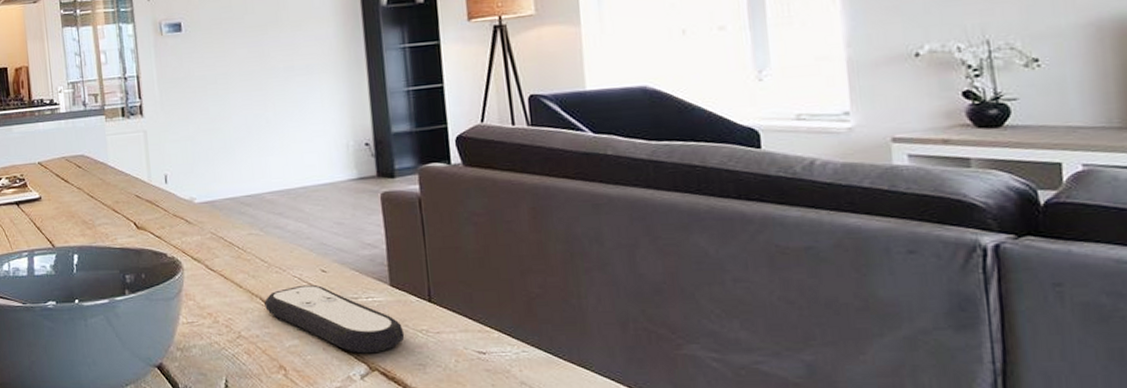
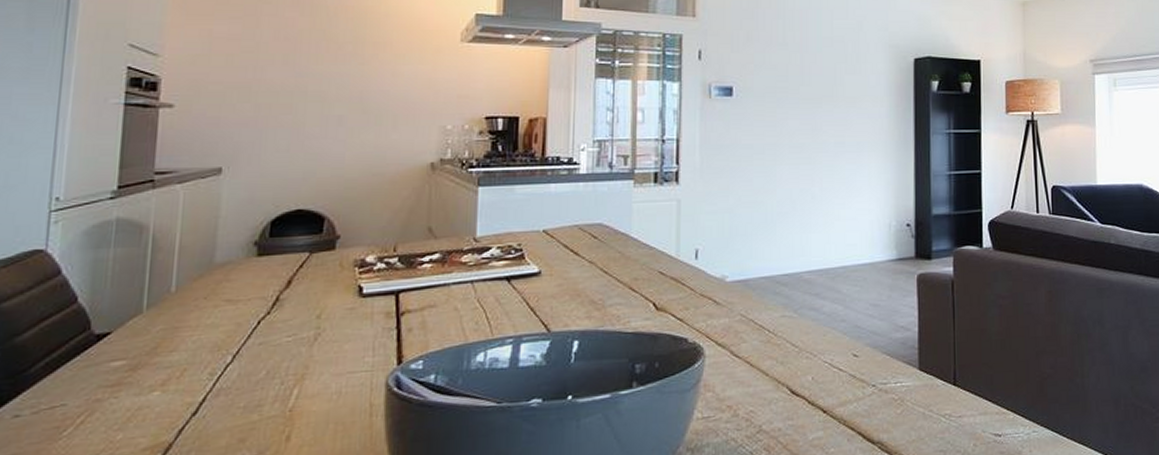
remote control: present [264,284,405,354] -> none [791,370,929,443]

